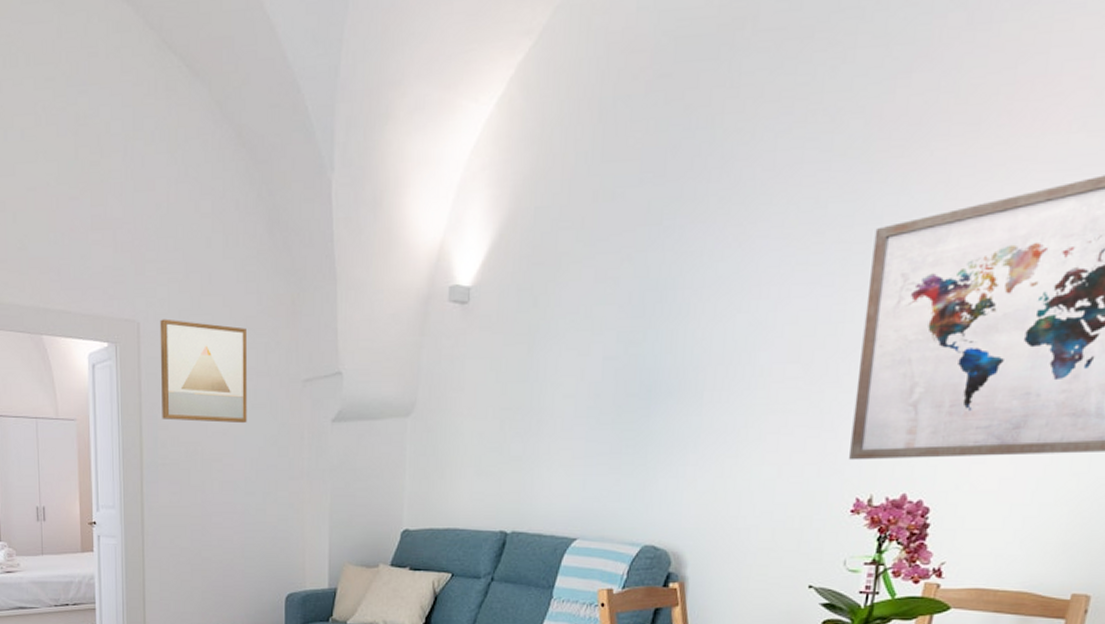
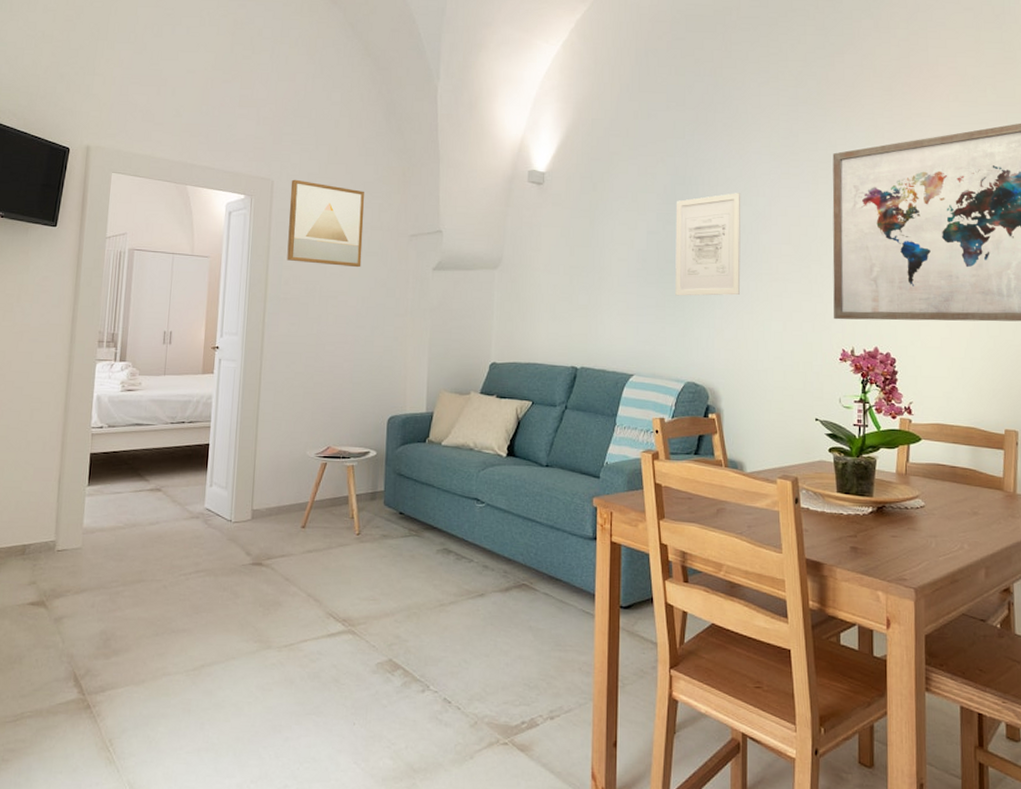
wall art: none [636,296,736,439] -> present [675,193,741,296]

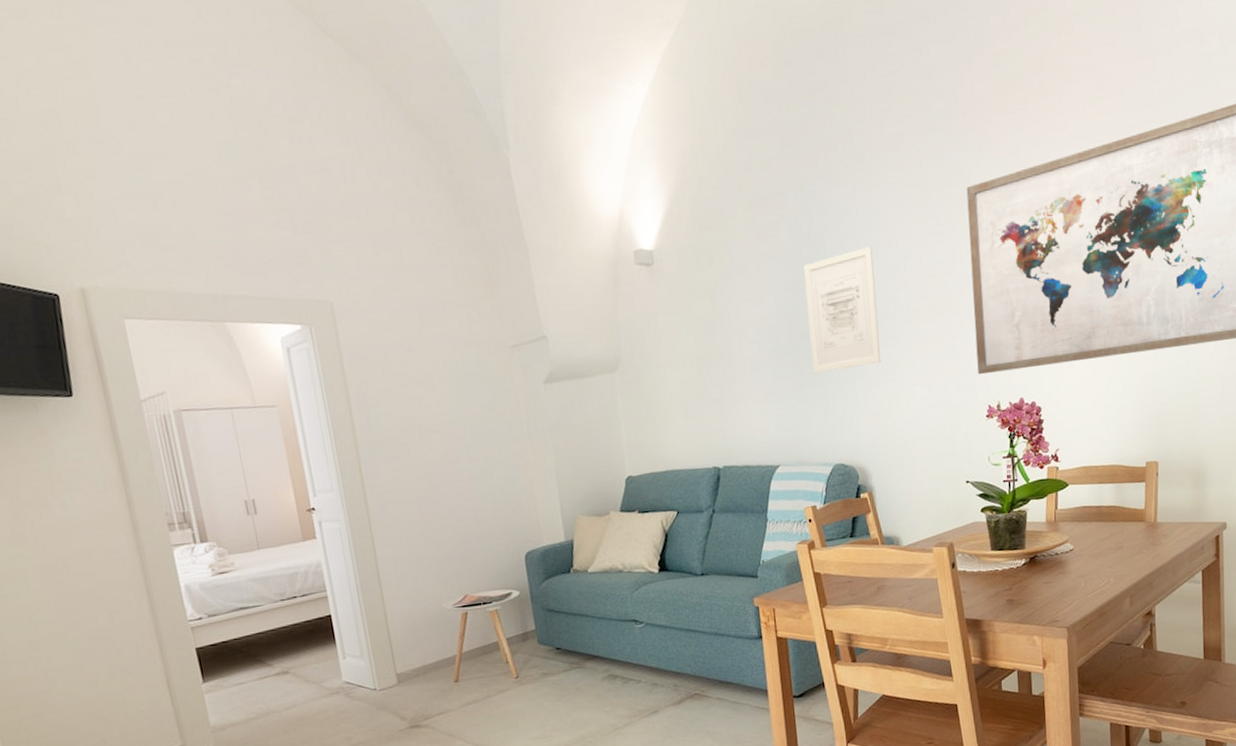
wall art: present [287,179,364,268] -> none [354,297,461,397]

